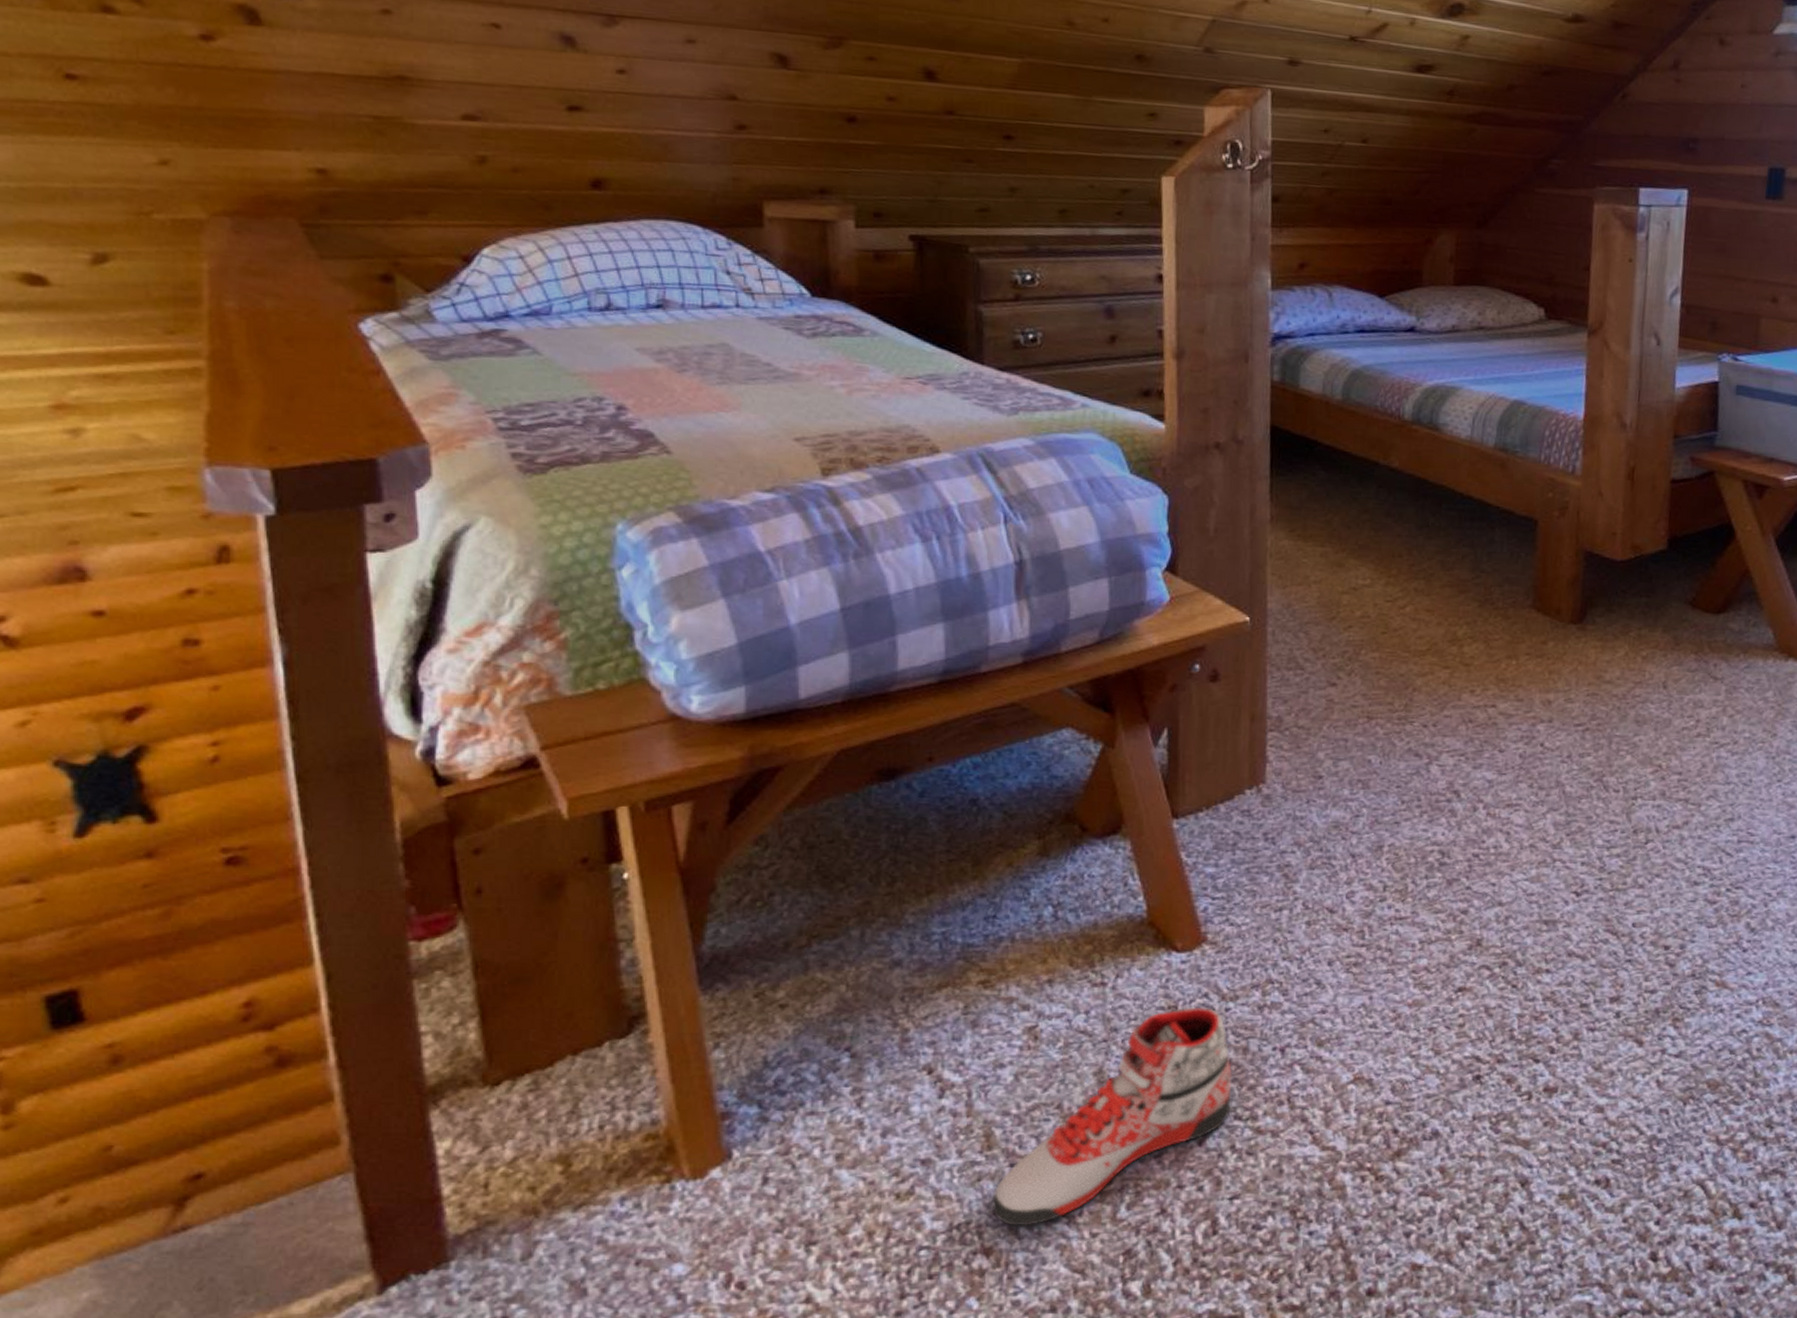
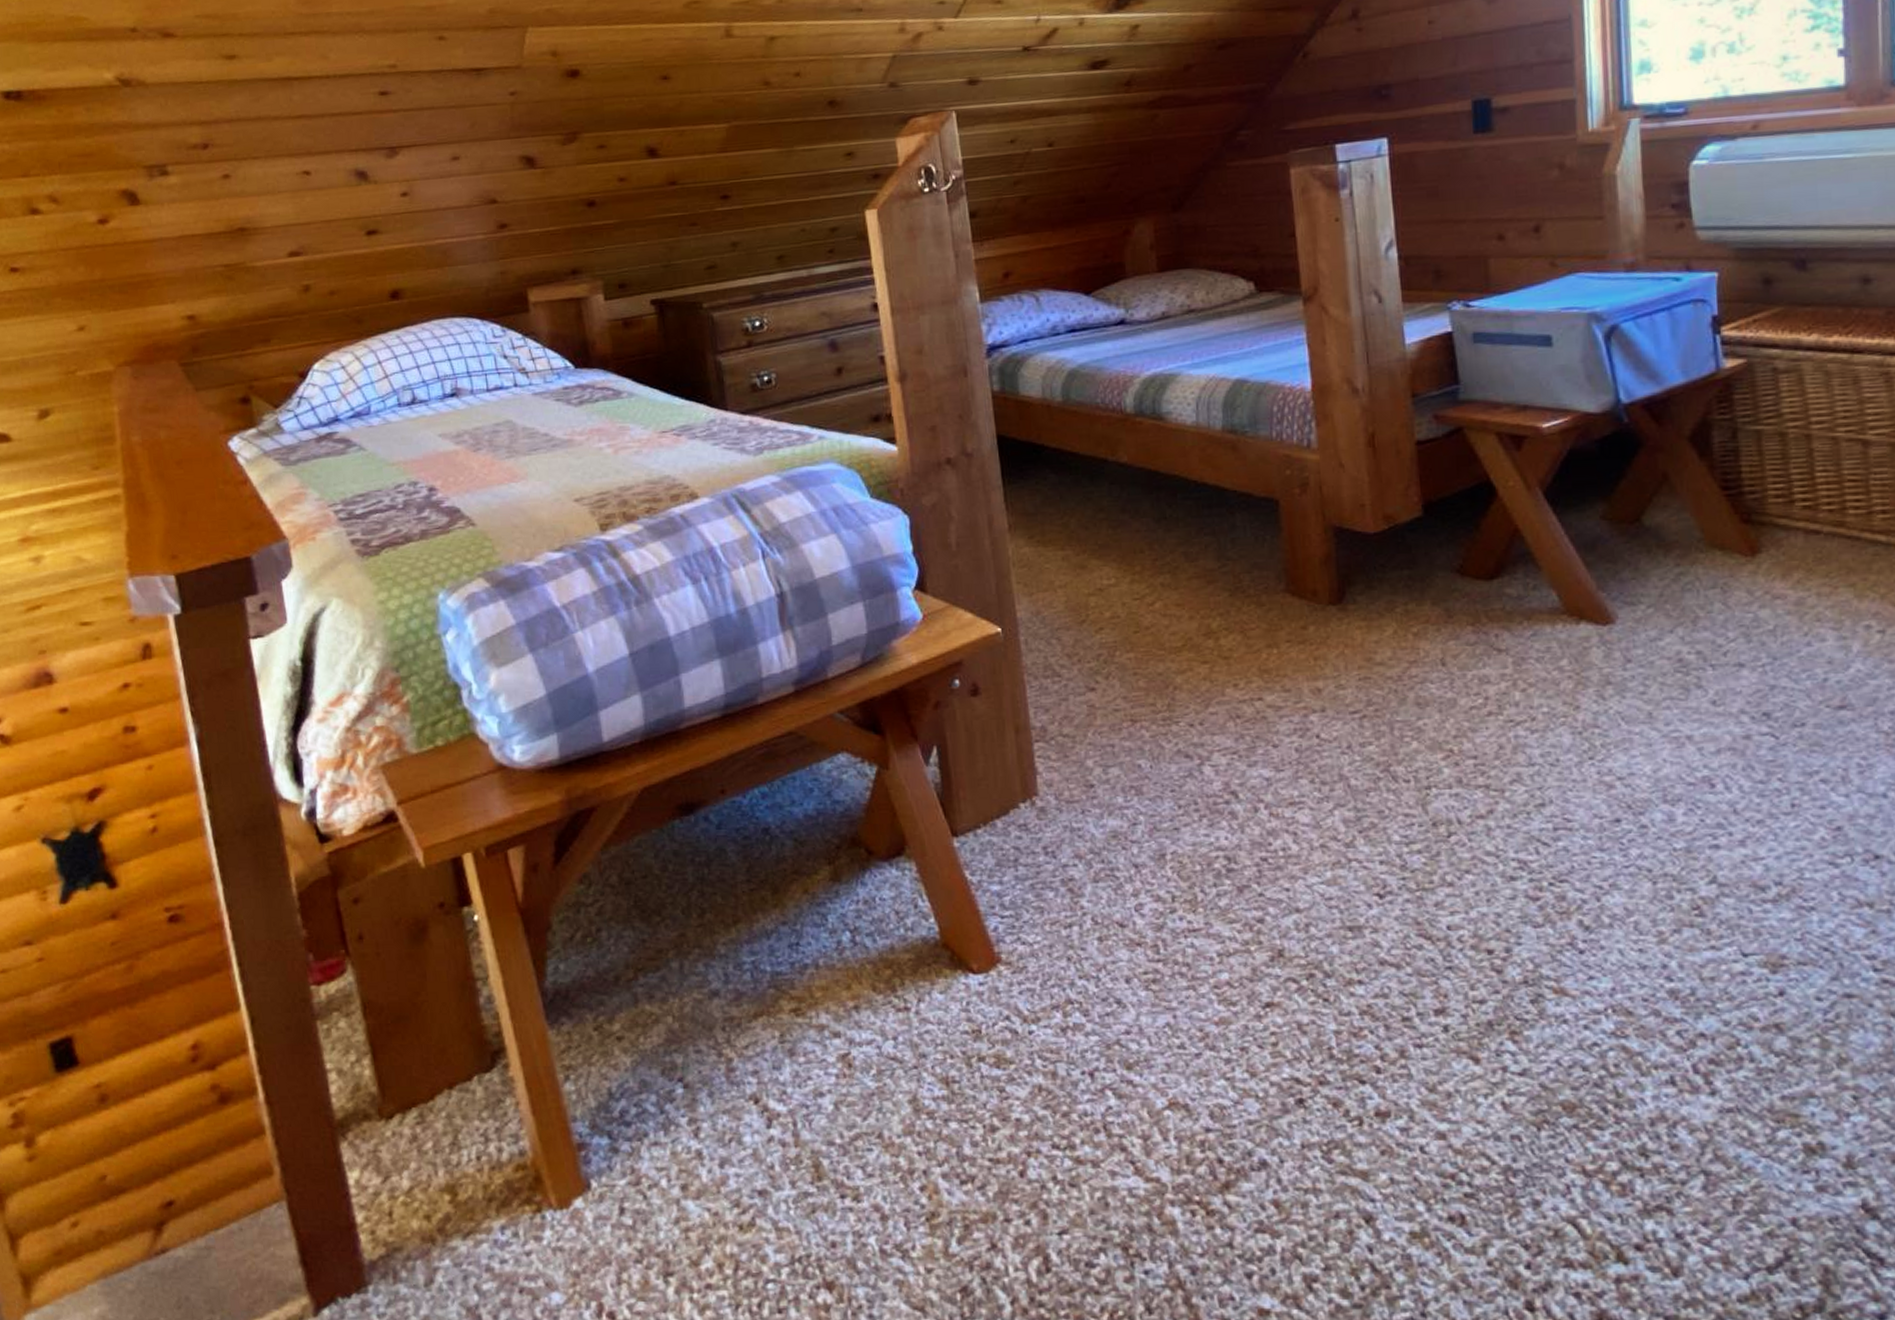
sneaker: present [991,1006,1232,1227] -> none [827,1029,1048,1261]

